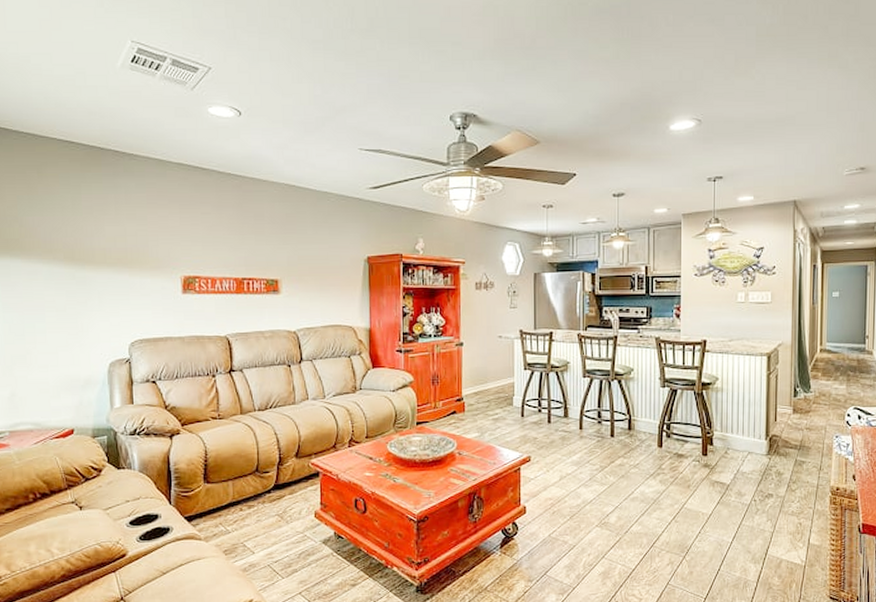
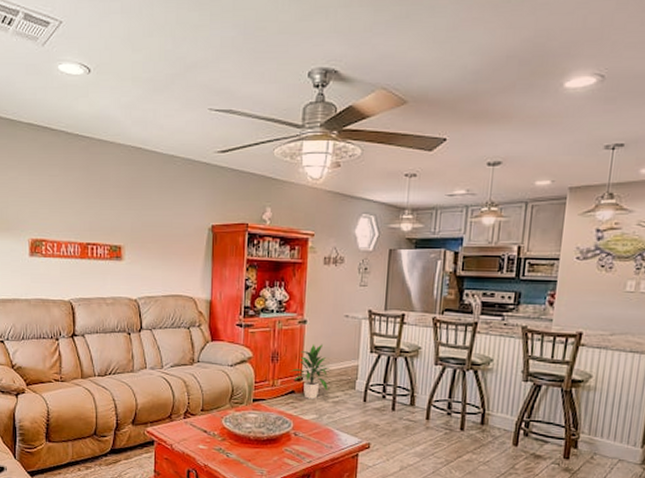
indoor plant: none [452,364,489,418] -> present [291,344,331,399]

